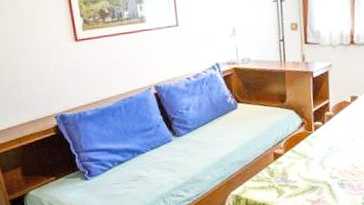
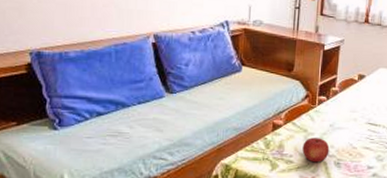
fruit: none [305,161,332,186] -> present [302,138,330,163]

